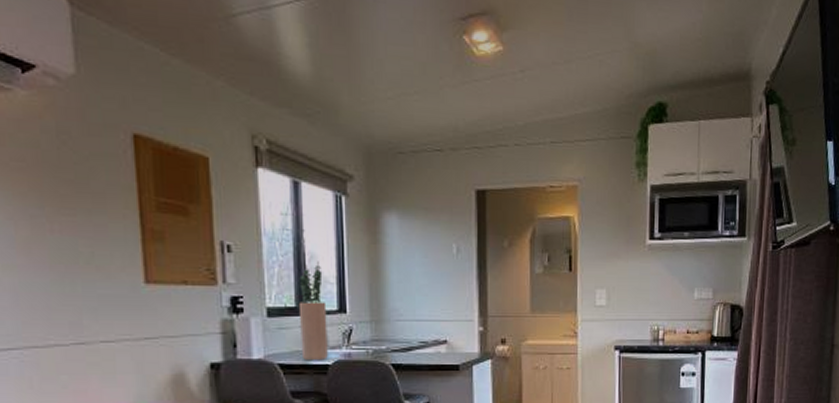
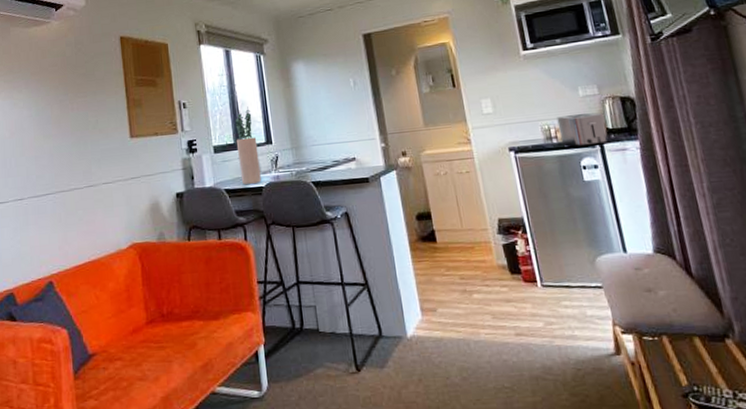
toaster: none [667,316,712,352] -> present [556,112,609,147]

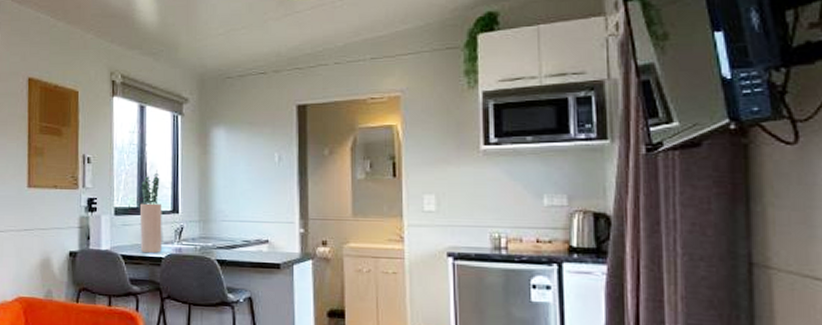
toaster: present [556,112,609,147] -> none [511,224,570,264]

